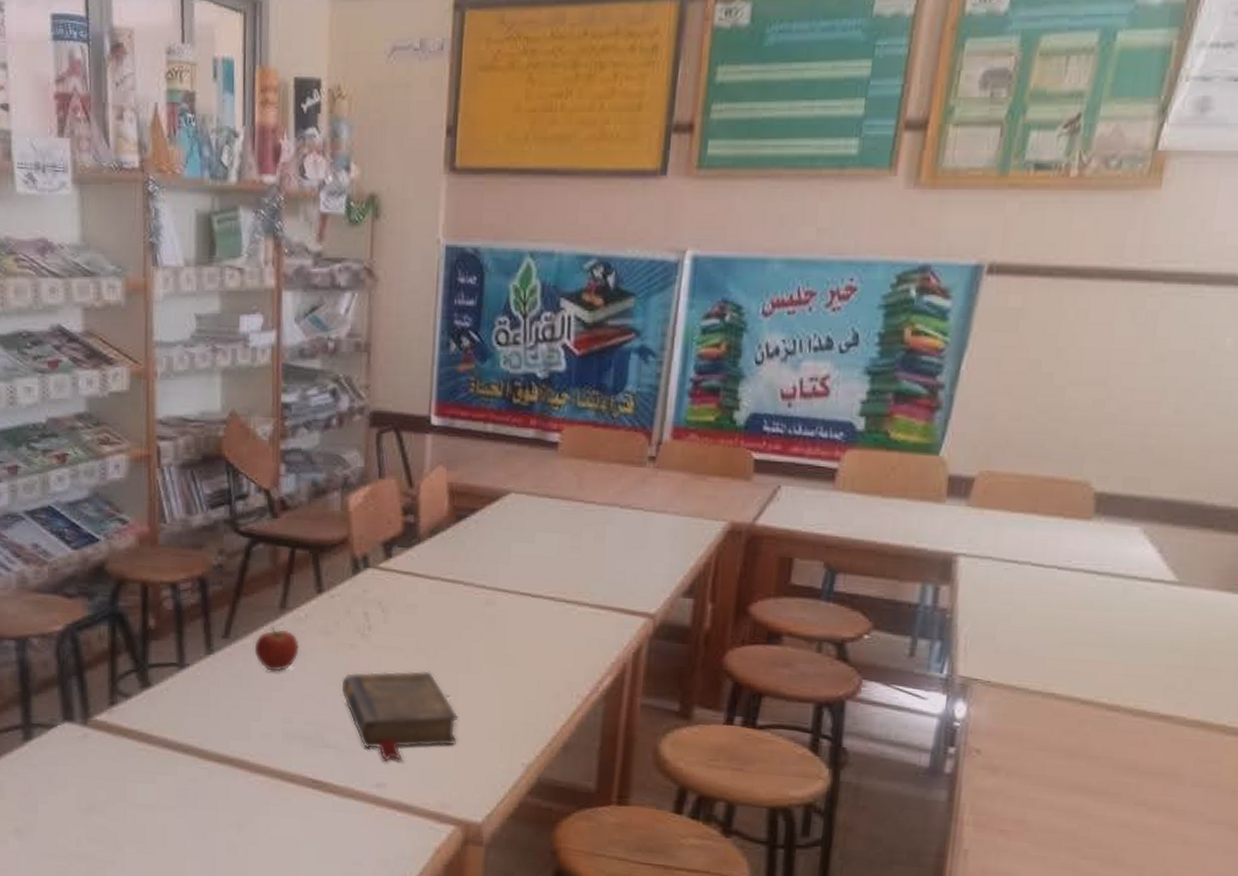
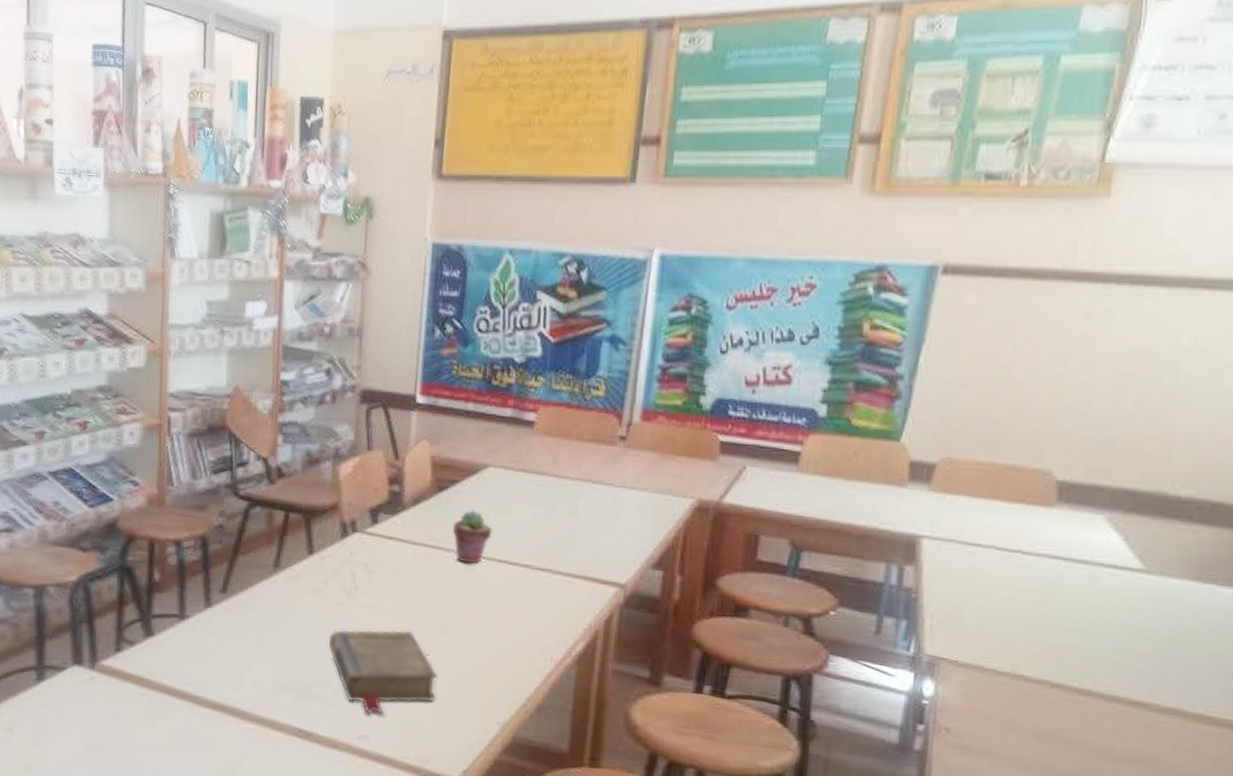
apple: present [254,626,300,672] -> none [248,583,291,626]
potted succulent: none [472,540,515,598] -> present [452,510,493,564]

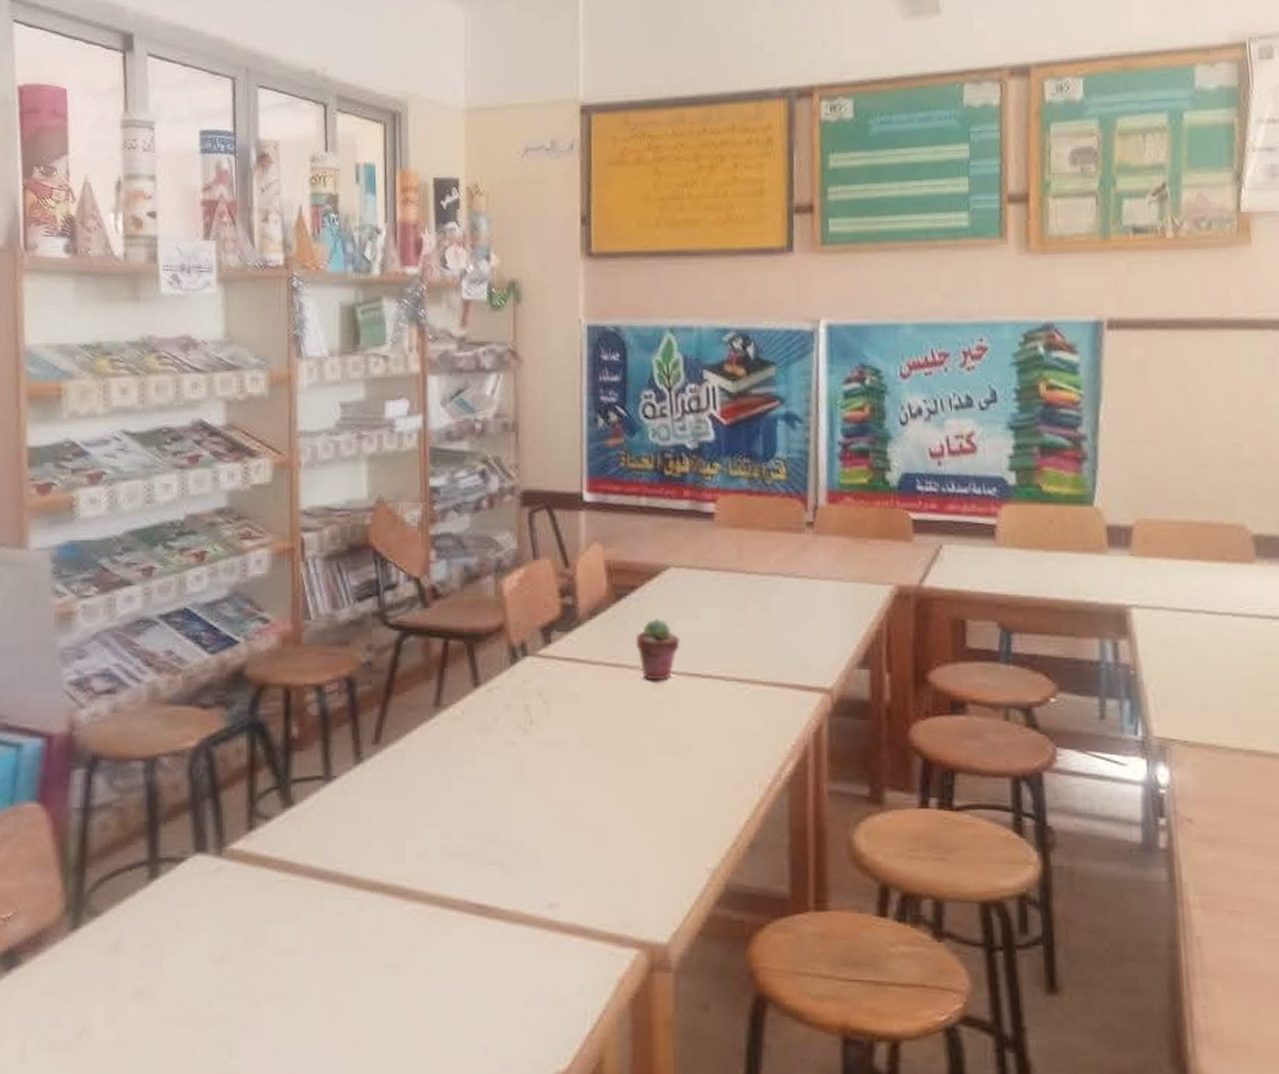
book: present [328,629,437,716] -> none [503,767,633,877]

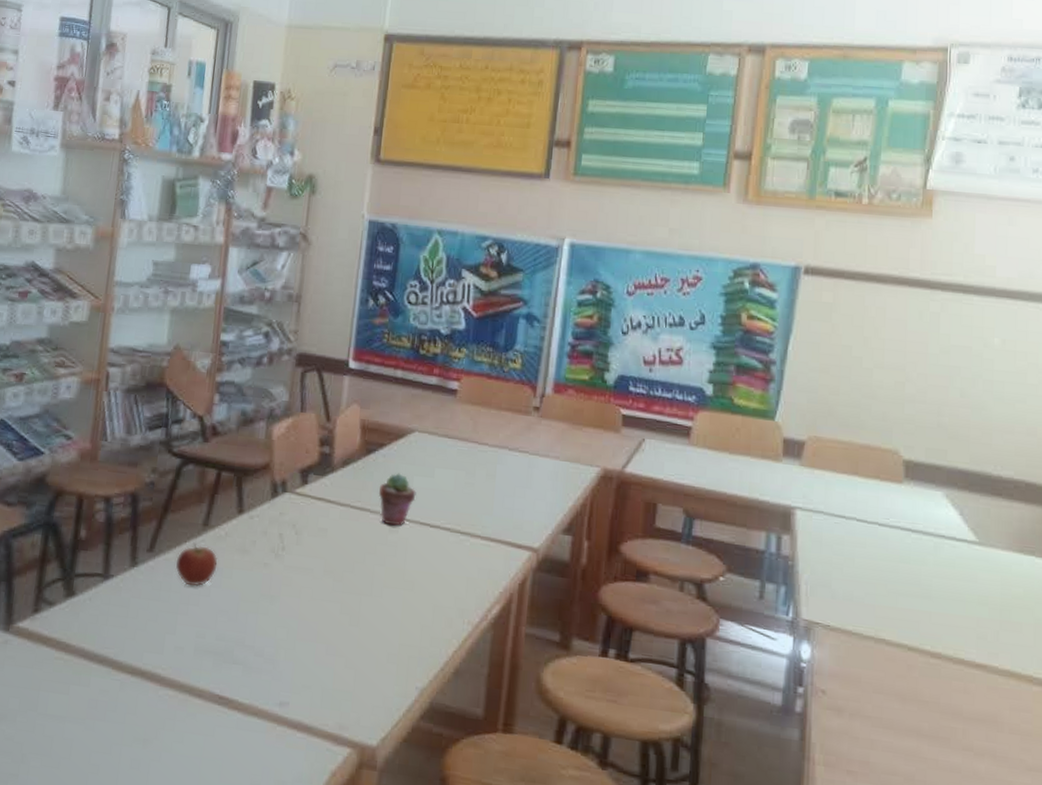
apple: none [407,727,456,779] -> present [175,542,218,587]

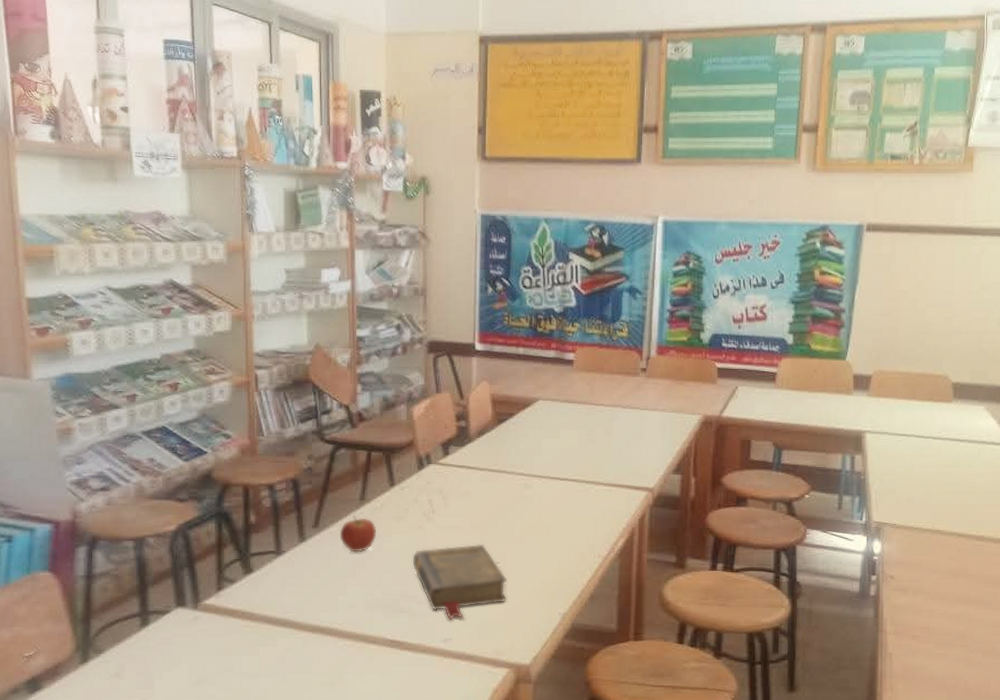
book: none [253,591,359,681] -> present [412,544,507,620]
potted succulent: present [378,473,416,526] -> none [512,437,545,482]

